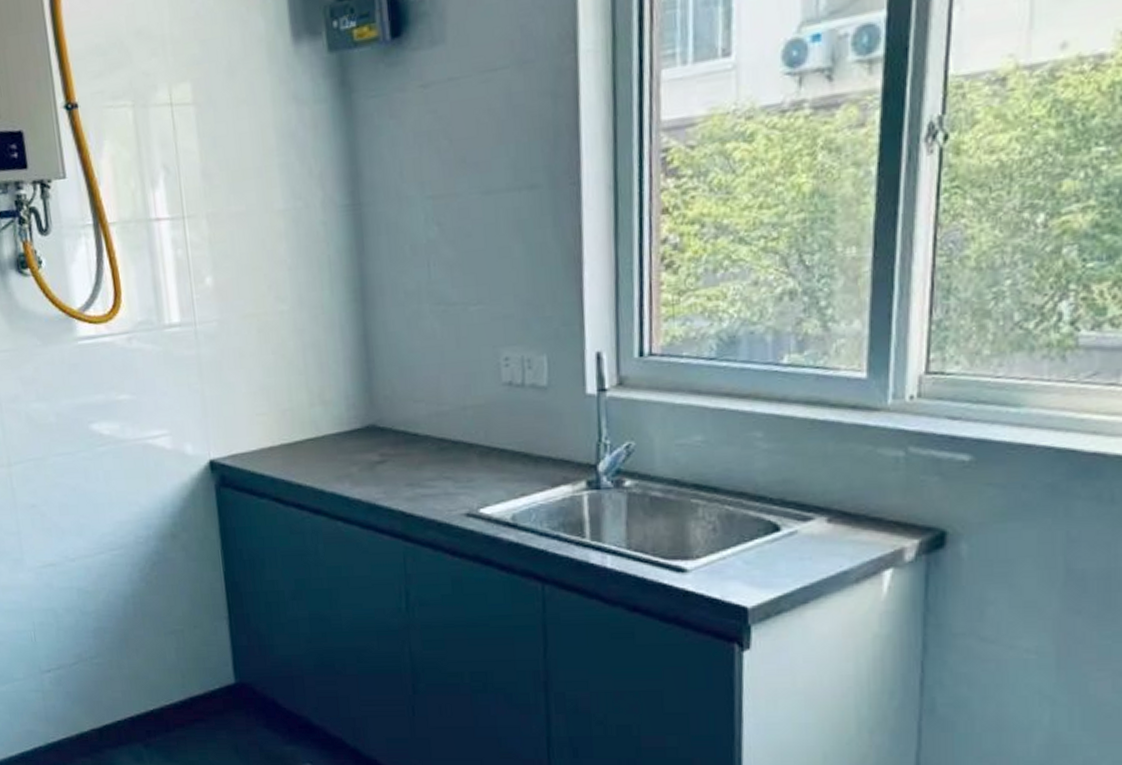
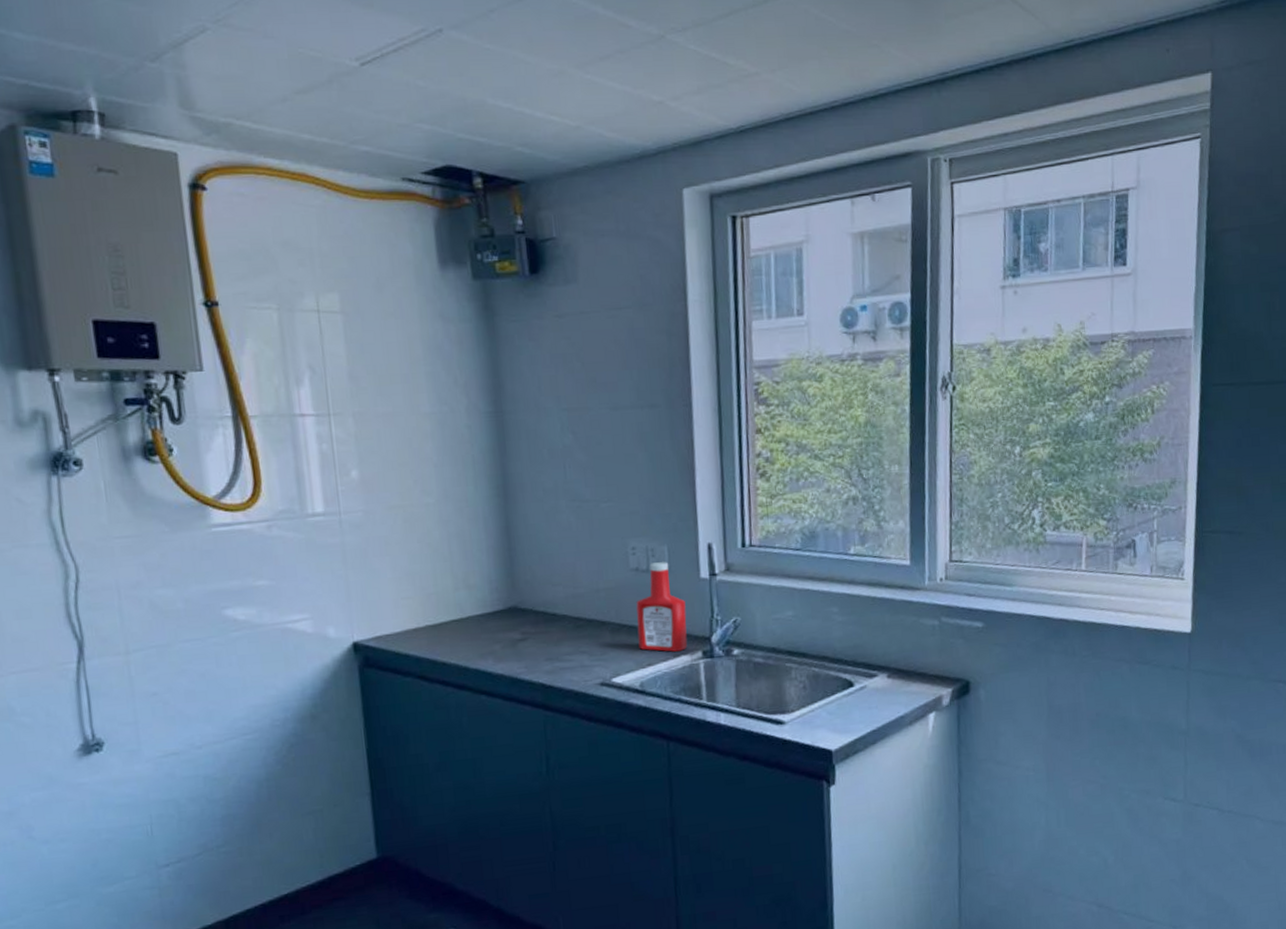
ketchup bottle: none [509,374,569,481] -> present [636,562,688,652]

